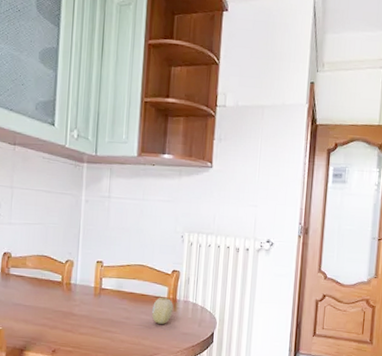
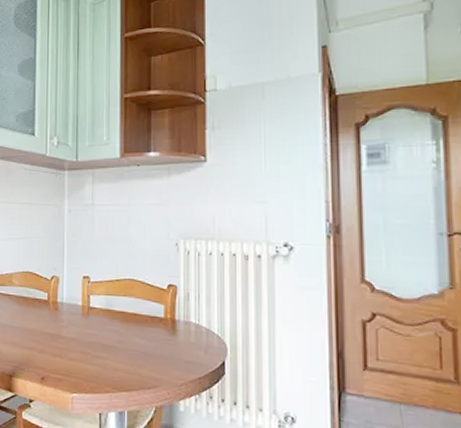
fruit: present [152,297,173,324] -> none [148,317,172,350]

